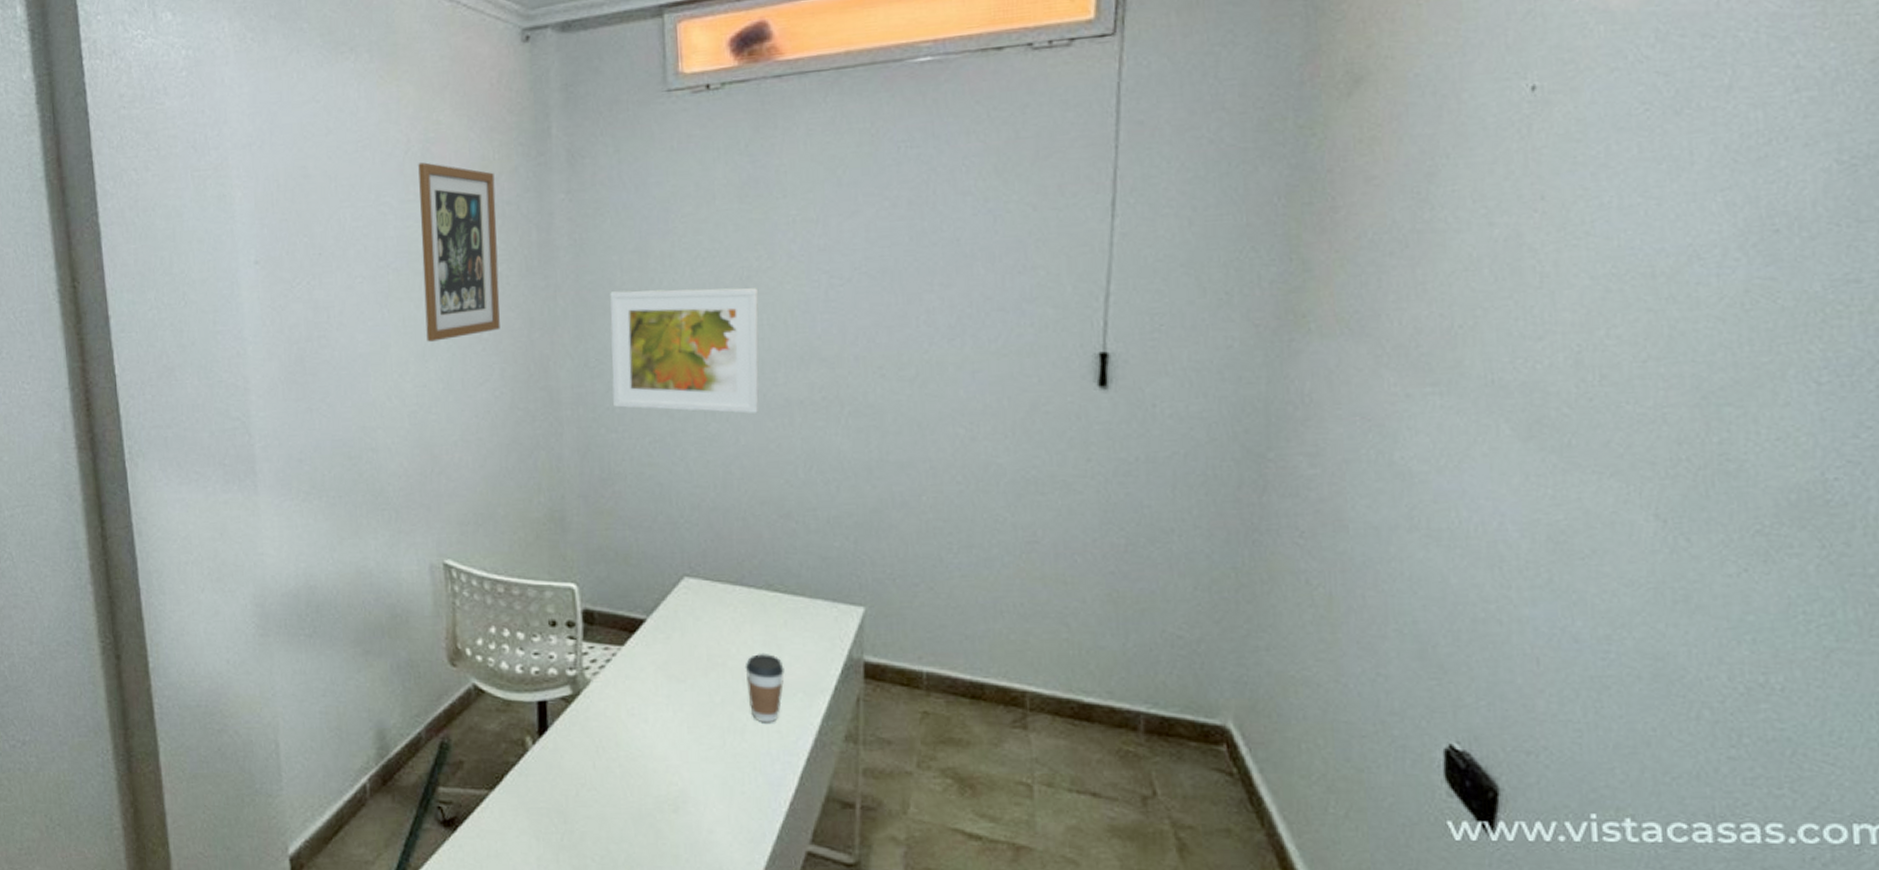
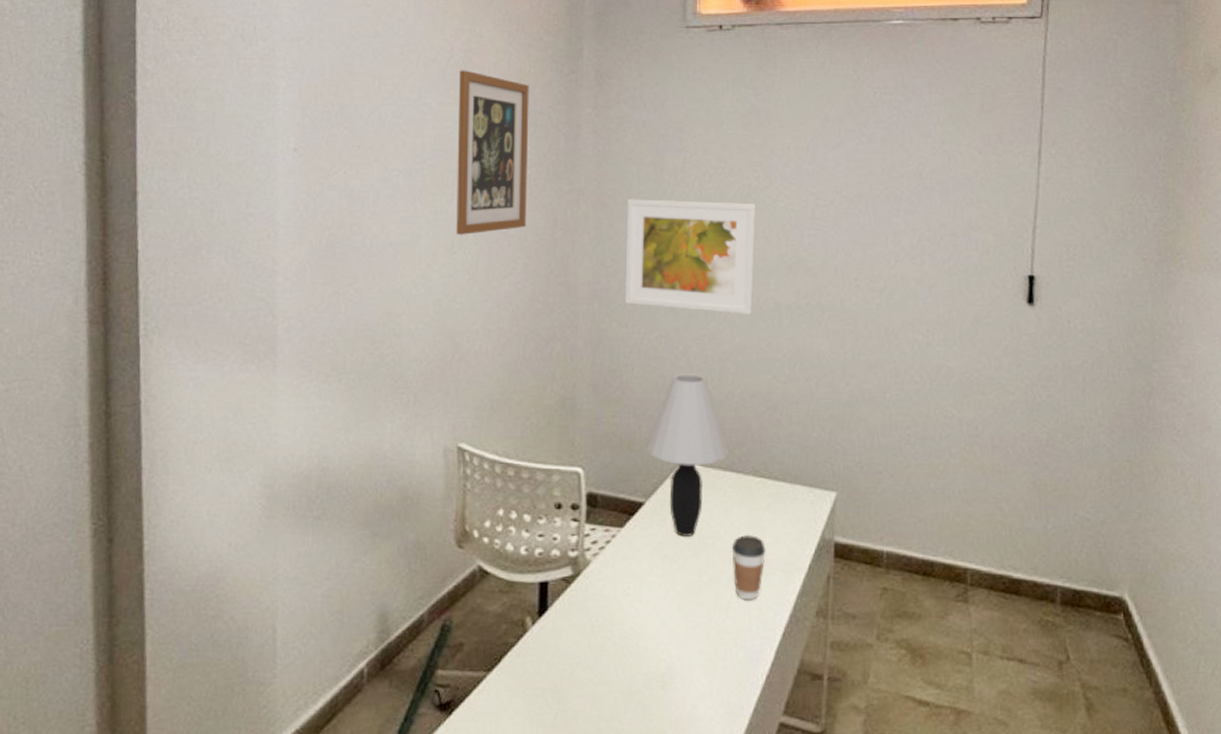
table lamp: none [644,480,739,655] -> present [646,373,730,537]

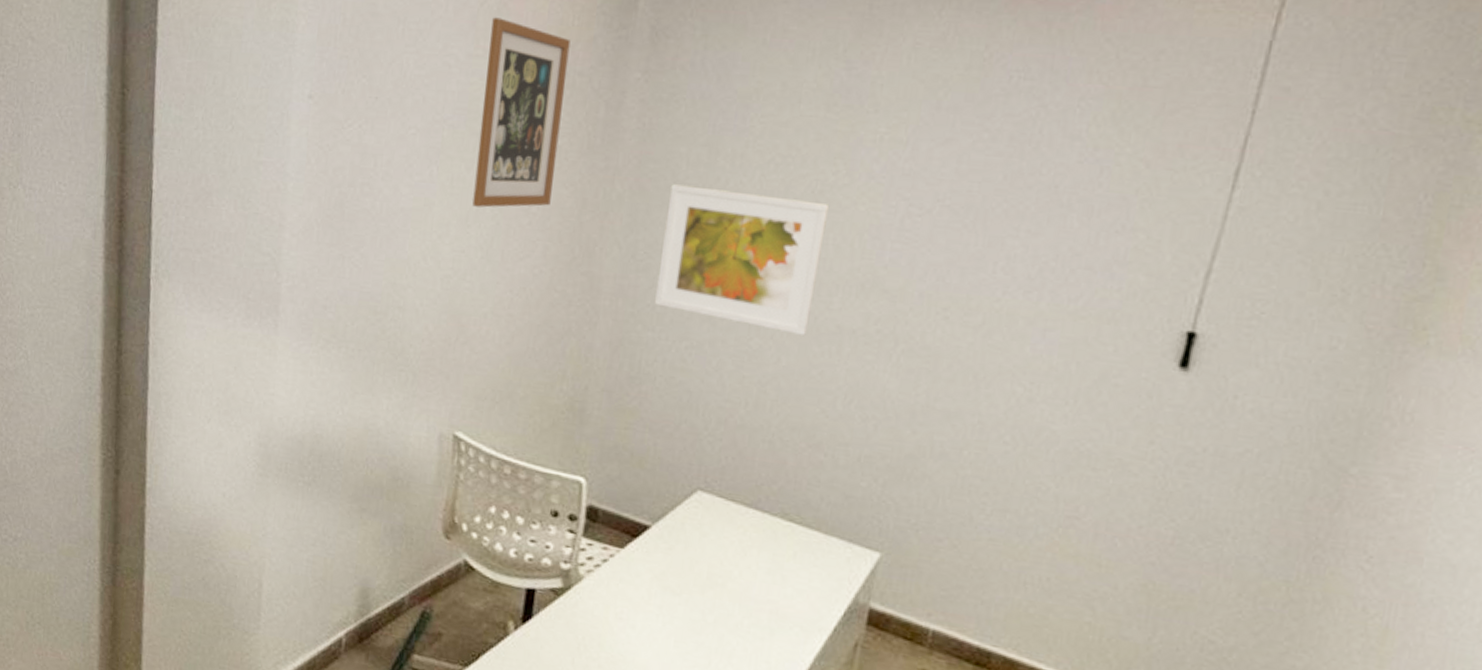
table lamp: present [646,373,730,537] -> none [659,391,757,572]
coffee cup: present [731,534,766,601] -> none [742,580,785,652]

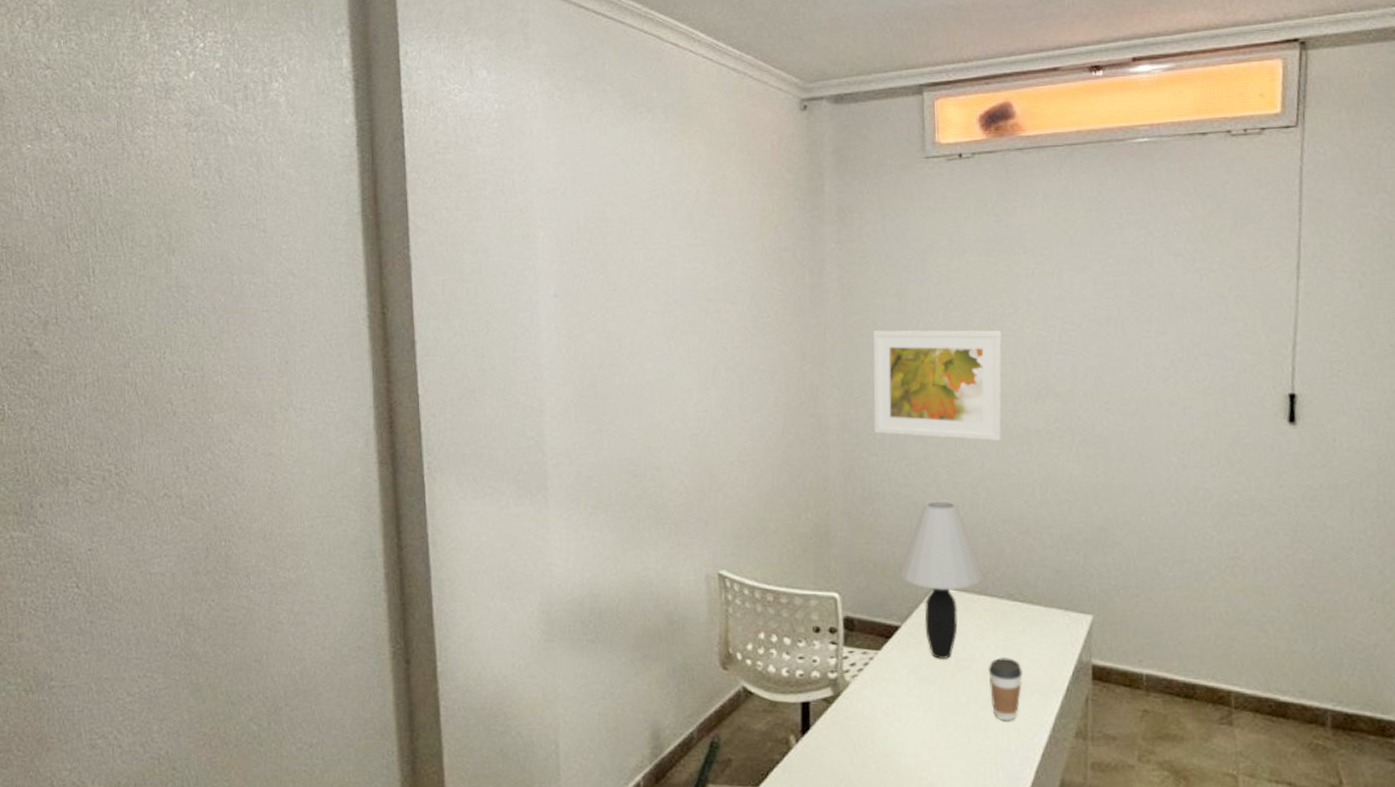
wall art: present [472,17,571,208] -> none [706,211,776,371]
table lamp: none [659,391,757,572] -> present [900,500,983,659]
coffee cup: none [742,580,785,652] -> present [988,657,1023,721]

